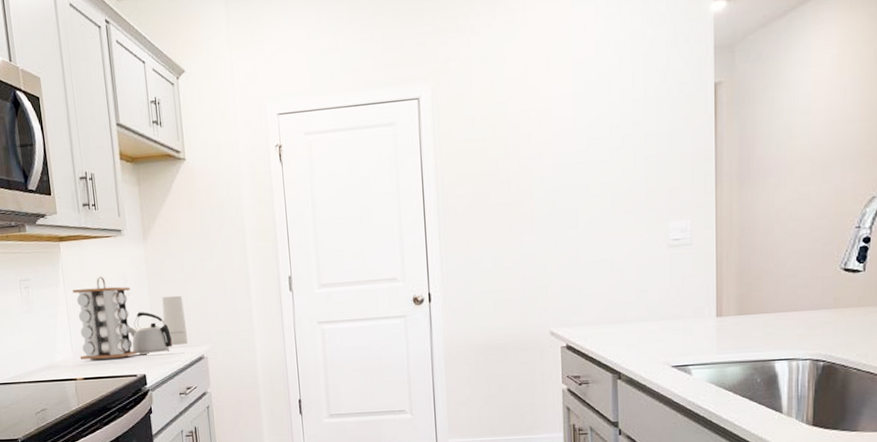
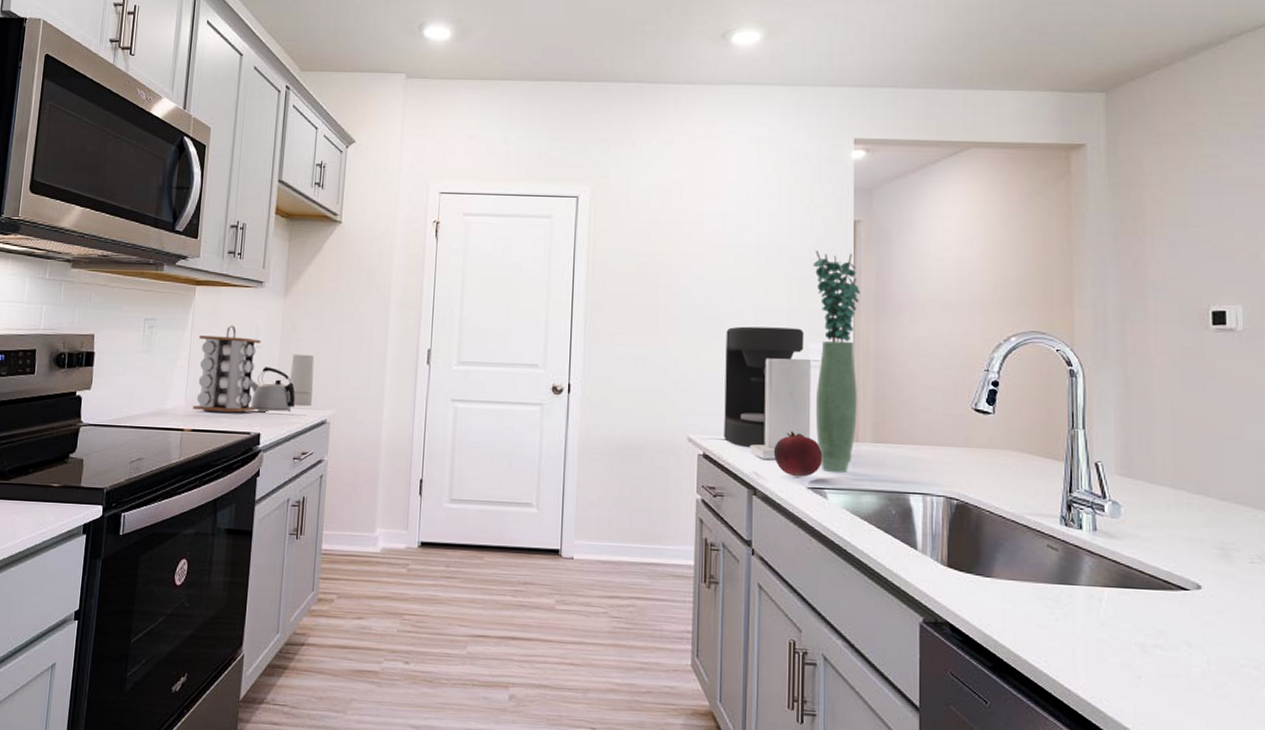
coffee maker: none [583,208,664,335] -> present [724,326,804,448]
paper towel: none [612,238,685,345] -> present [750,358,822,464]
fruit: none [636,313,687,357] -> present [773,431,823,477]
vase: none [671,120,722,350] -> present [813,251,860,474]

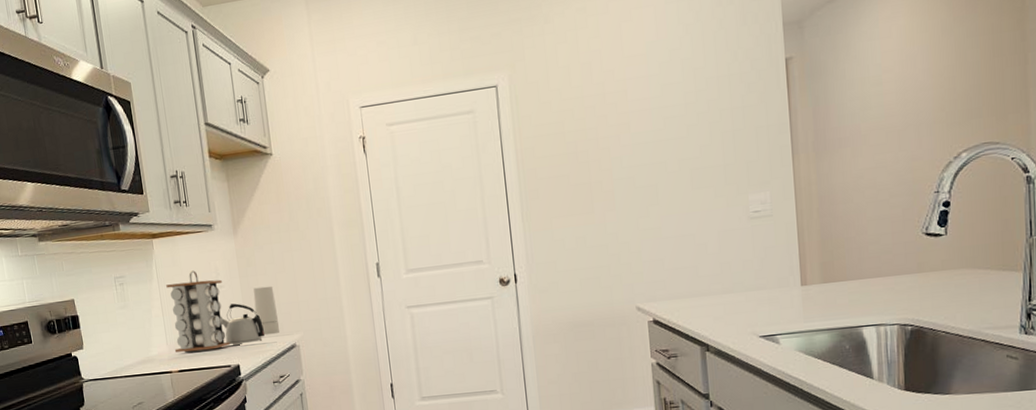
coffee maker: present [724,326,804,448] -> none [663,181,743,308]
paper towel: present [750,358,822,464] -> none [698,210,772,317]
fruit: present [773,431,823,477] -> none [722,285,773,328]
vase: present [813,251,860,474] -> none [745,94,804,319]

